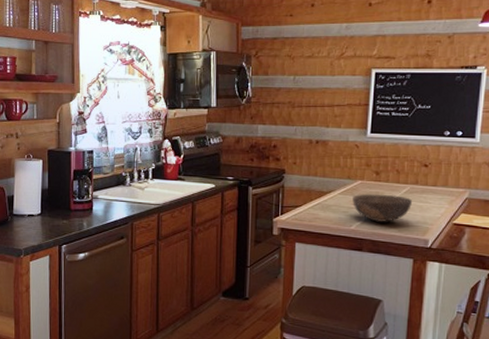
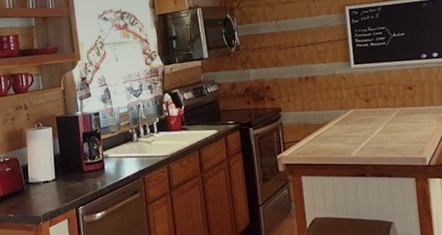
bowl: present [353,193,413,222] -> none [348,119,405,147]

